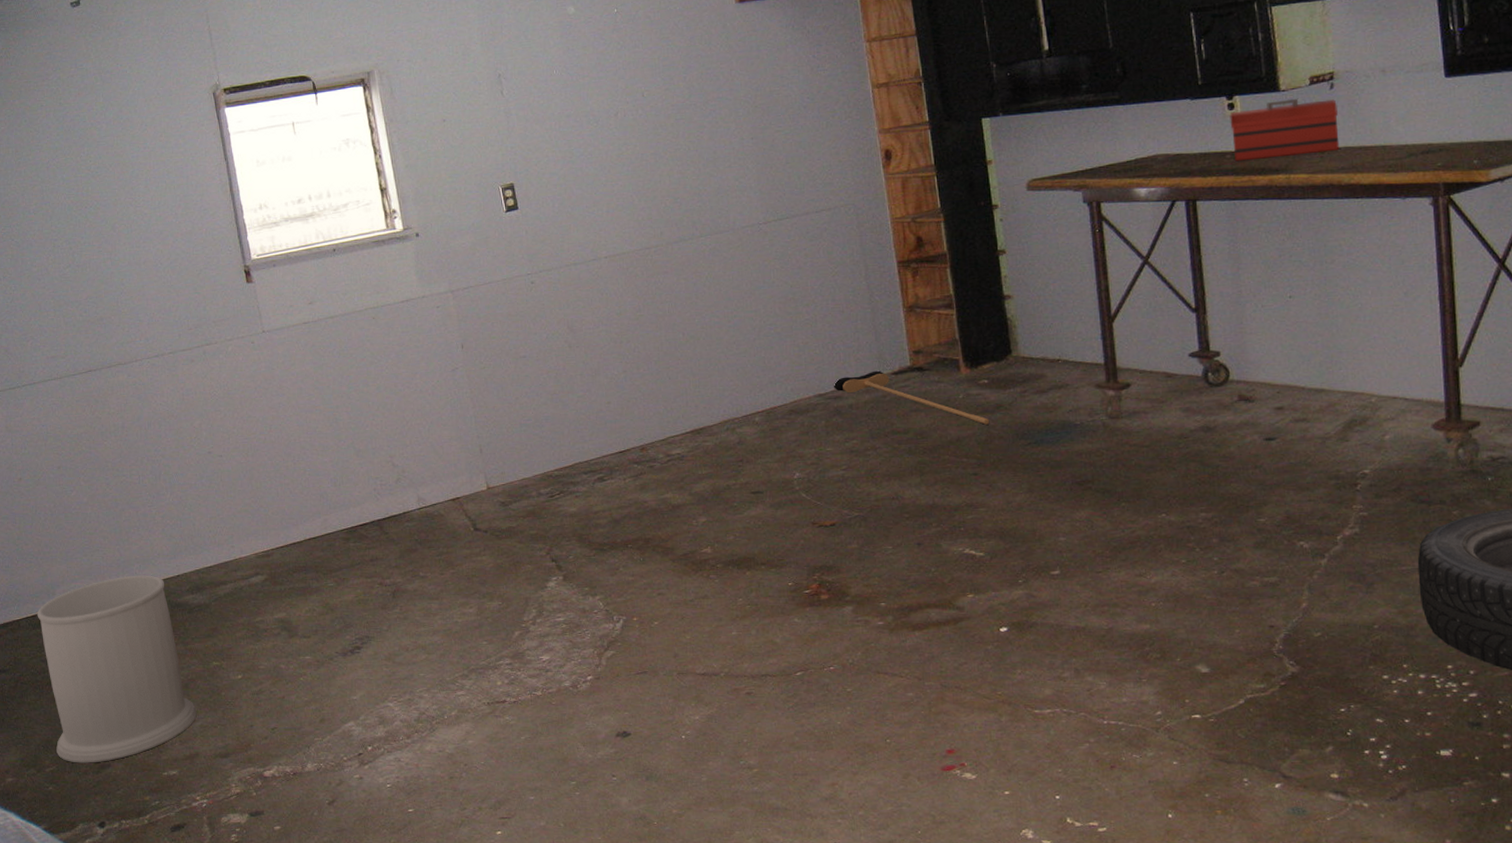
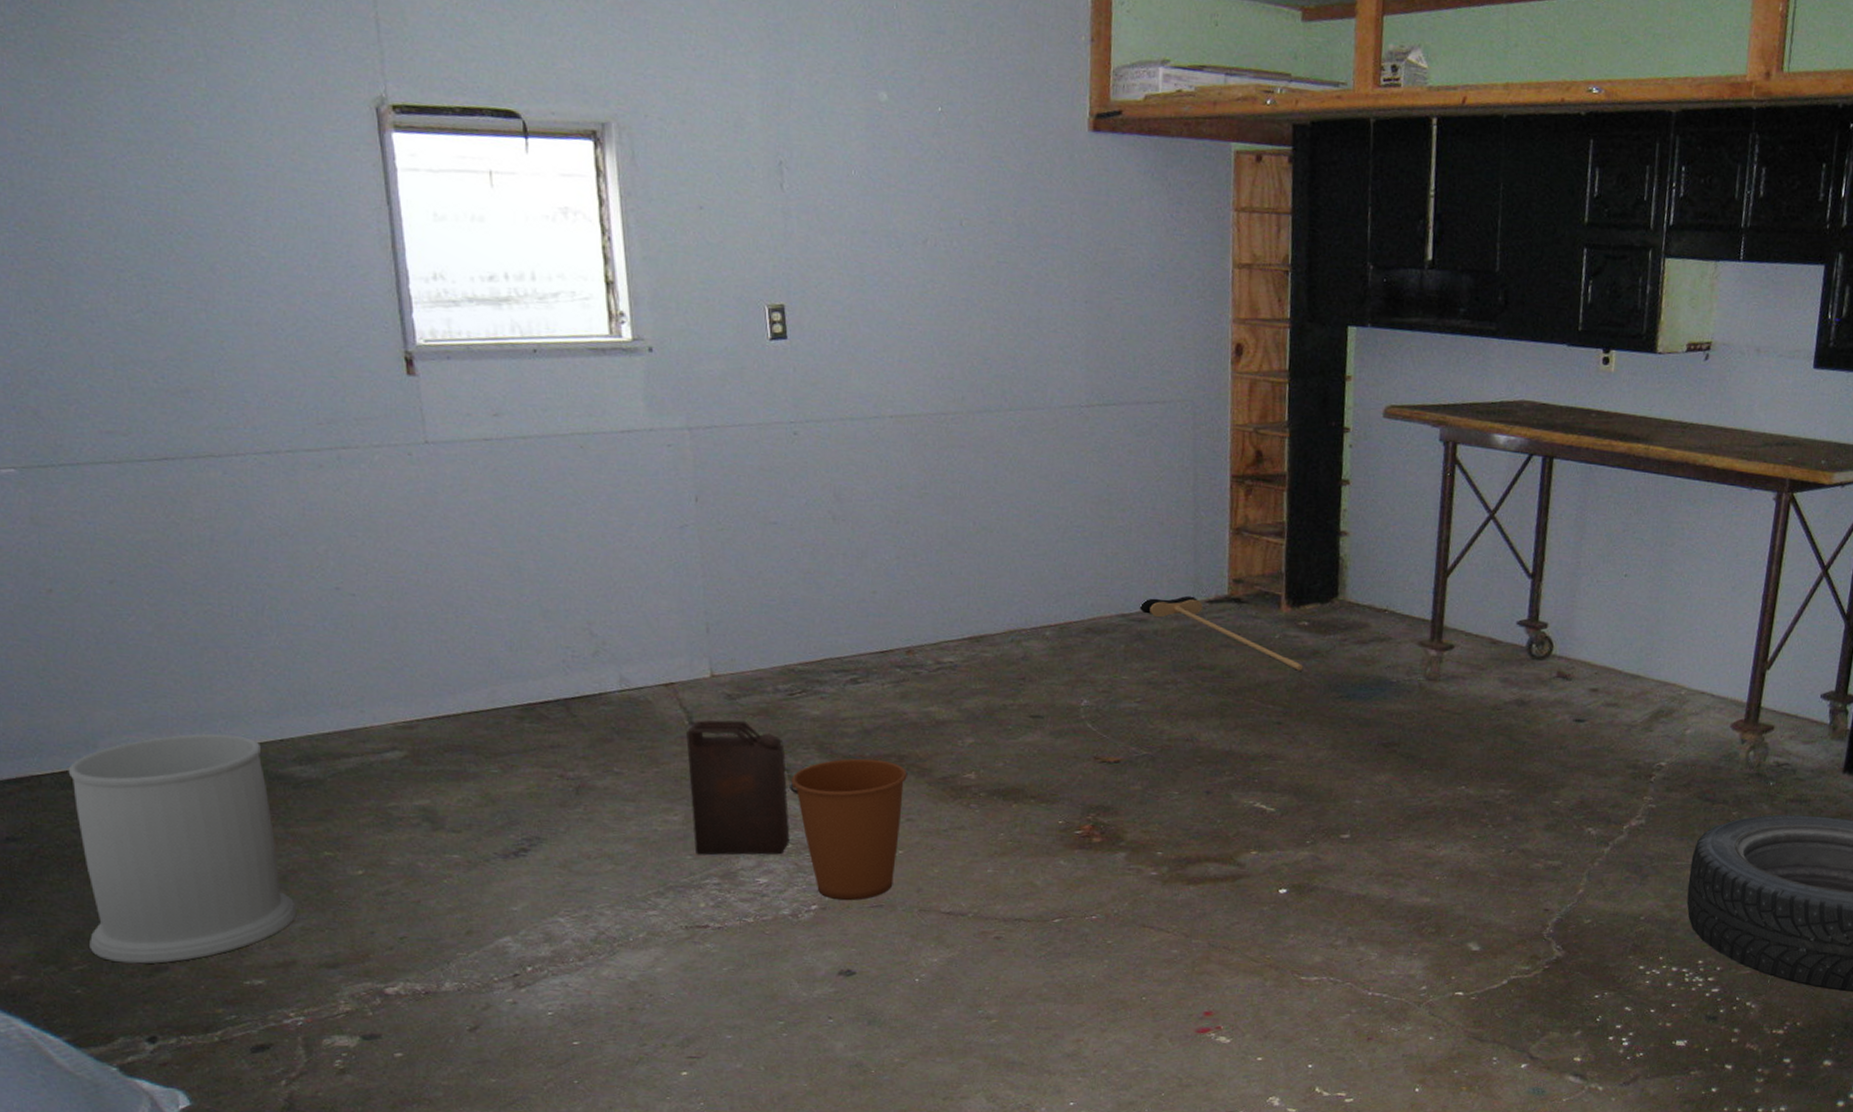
fuel can: none [473,522,564,640] -> present [686,720,790,855]
bucket: none [559,544,655,669] -> present [790,758,909,900]
toolbox: present [1230,99,1340,162] -> none [1599,363,1708,428]

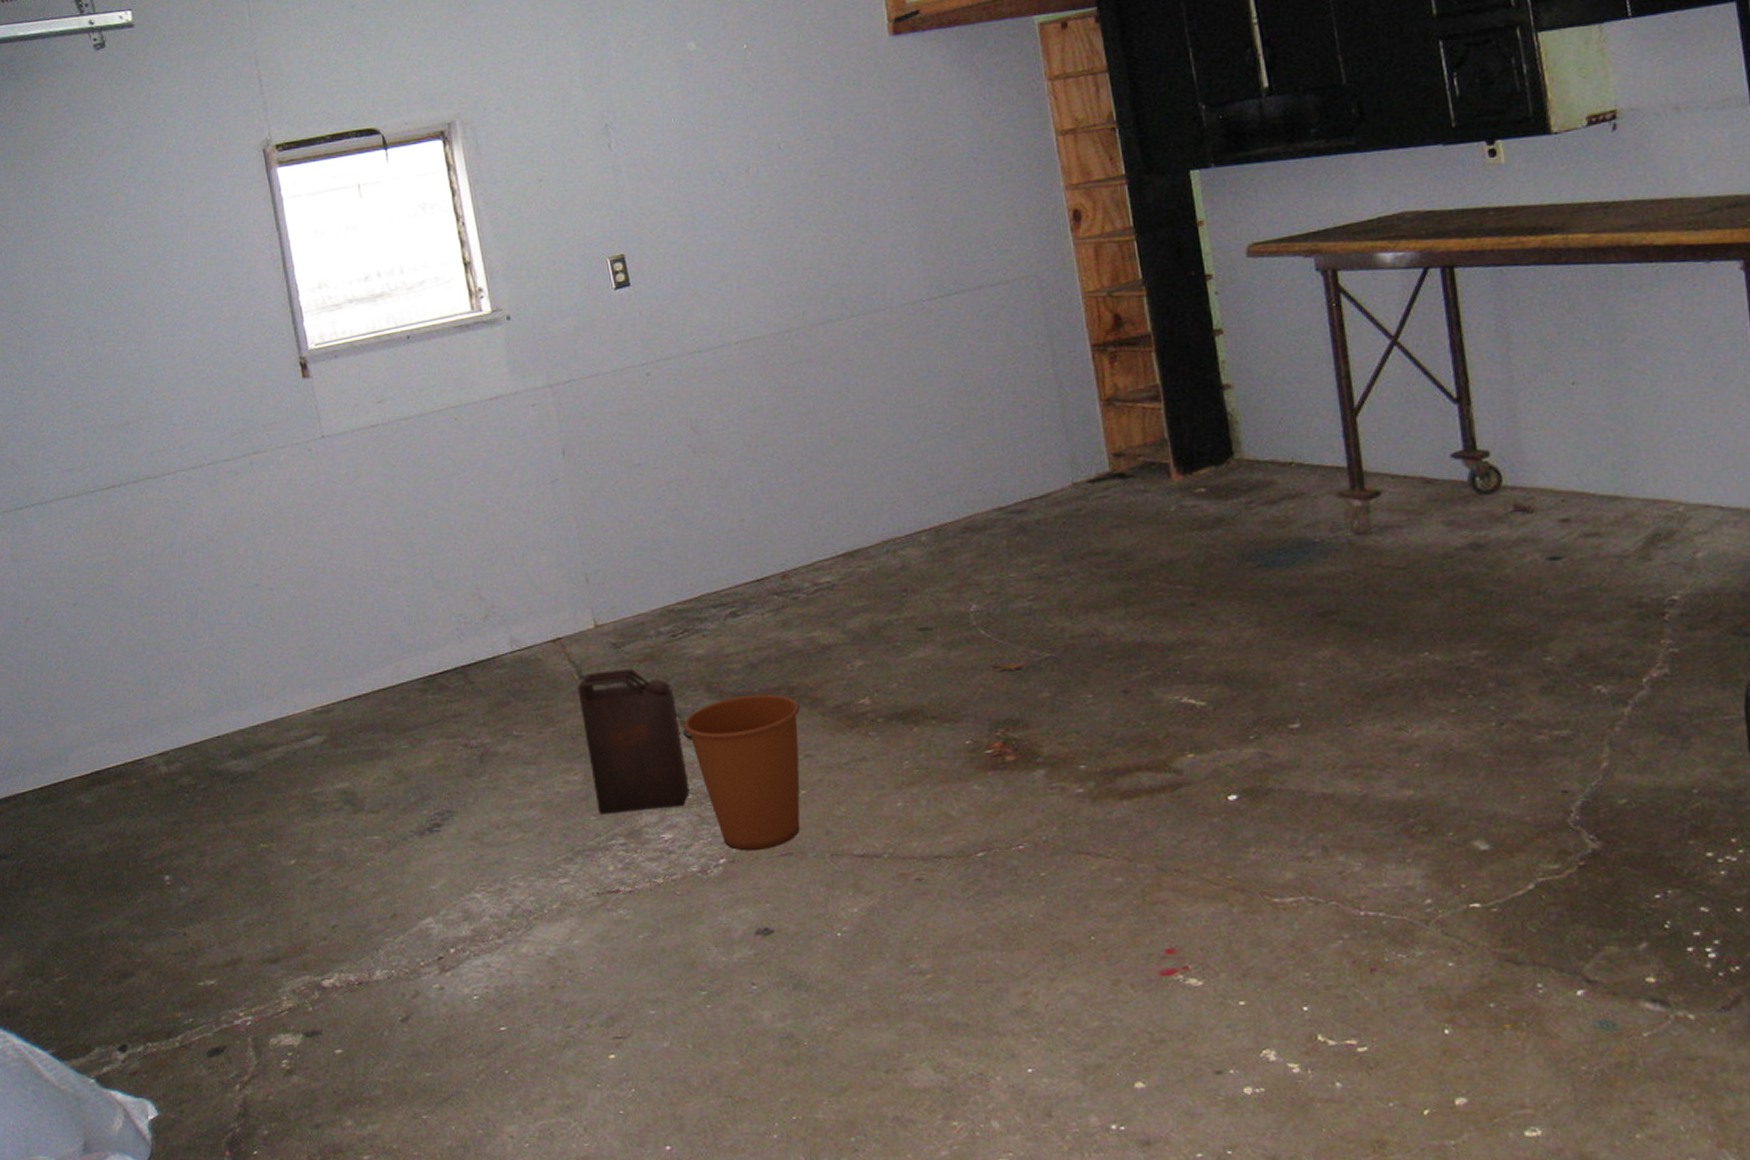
trash can: present [68,733,297,964] -> none [46,736,240,971]
broom: present [1139,595,1304,671] -> none [1015,478,1209,543]

